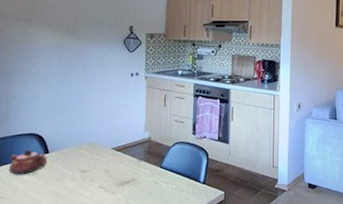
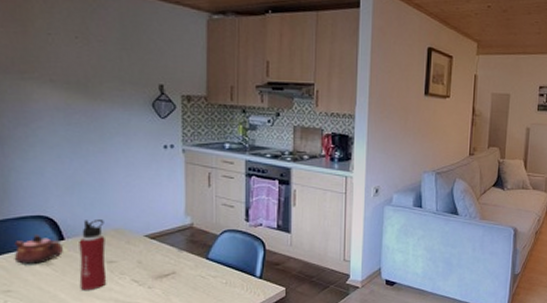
water bottle: none [58,136,81,197] -> present [79,220,107,291]

